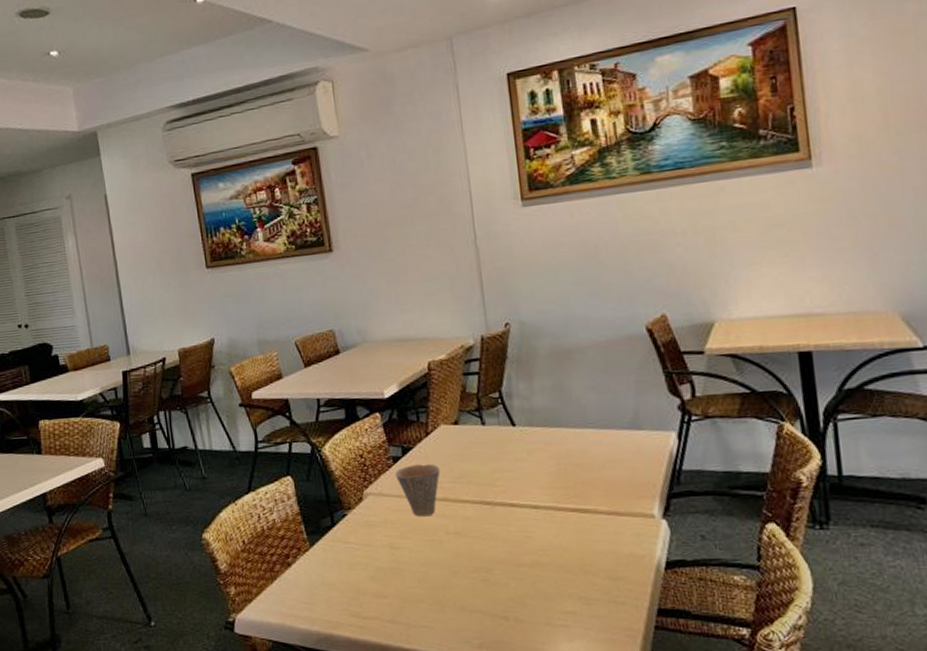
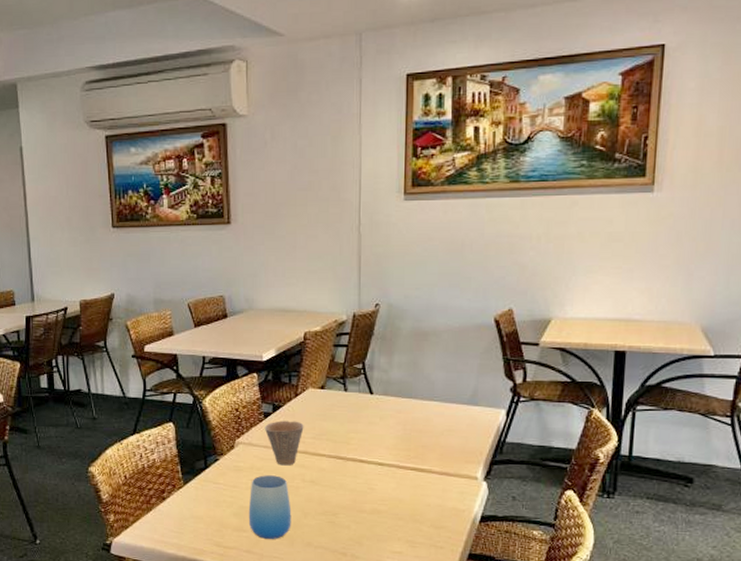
cup: none [386,529,439,605] -> present [248,475,292,539]

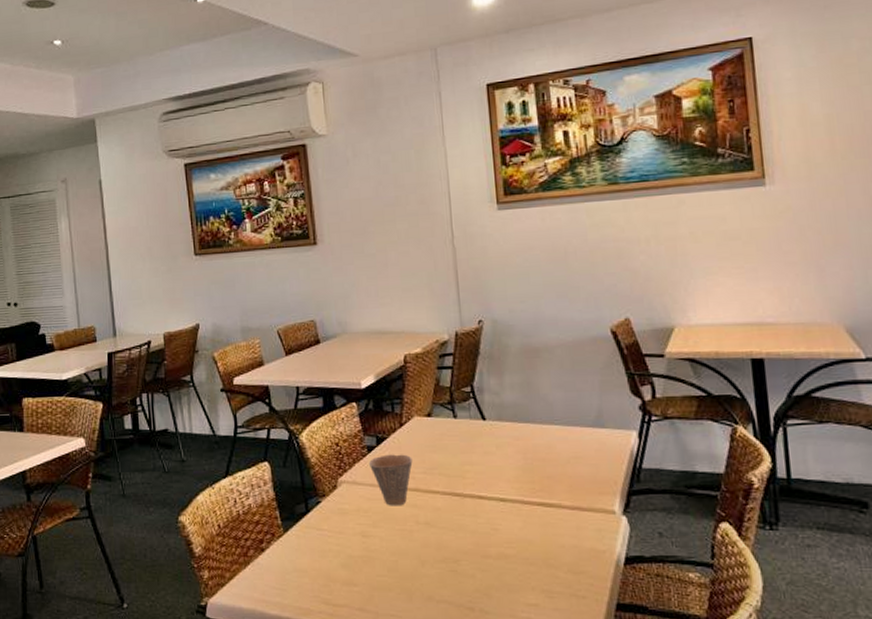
cup: present [248,475,292,539] -> none [358,518,408,593]

